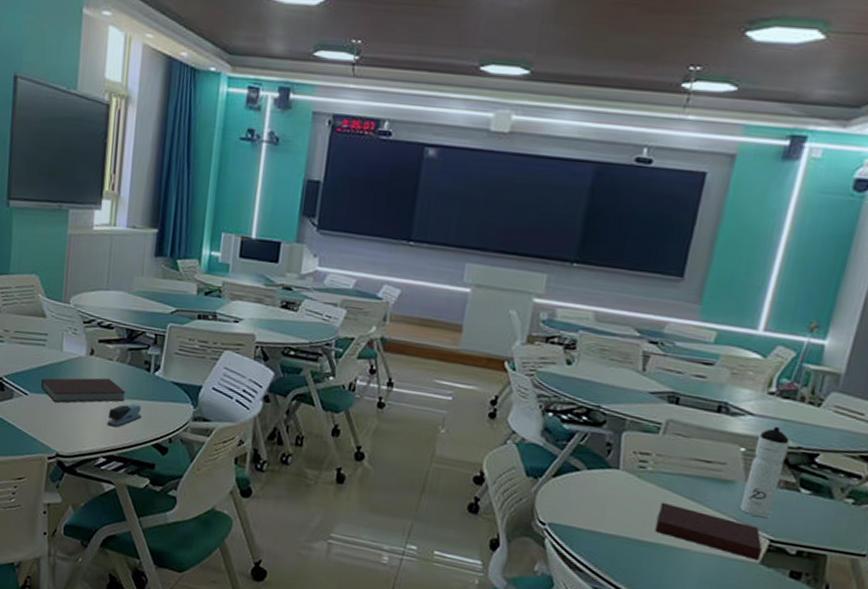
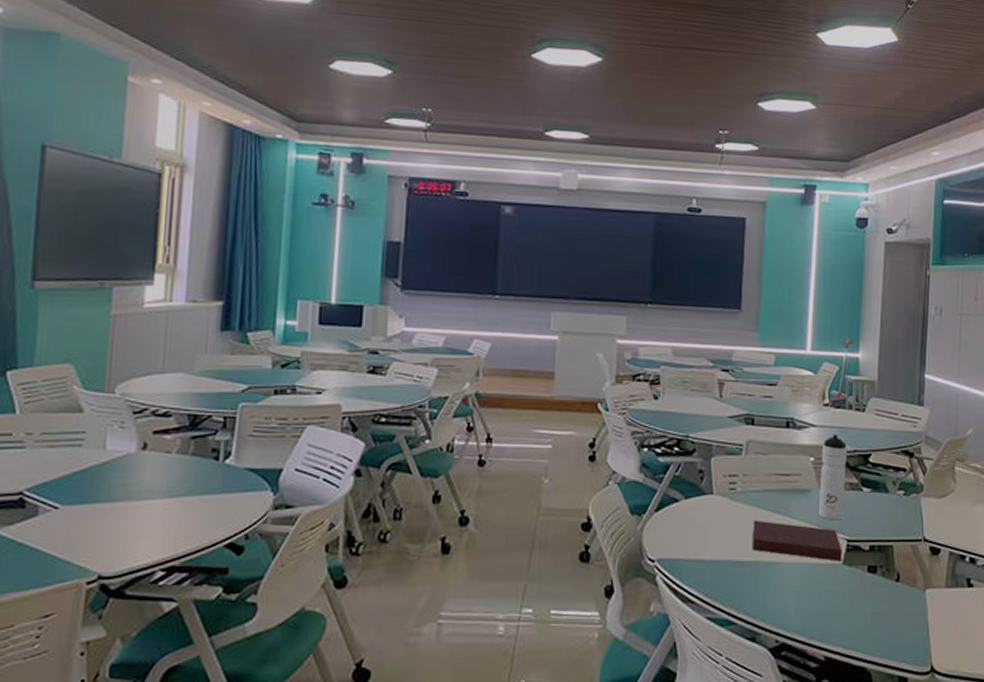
notebook: present [41,378,126,403] -> none [77,475,190,512]
stapler: present [107,403,142,428] -> none [166,500,210,532]

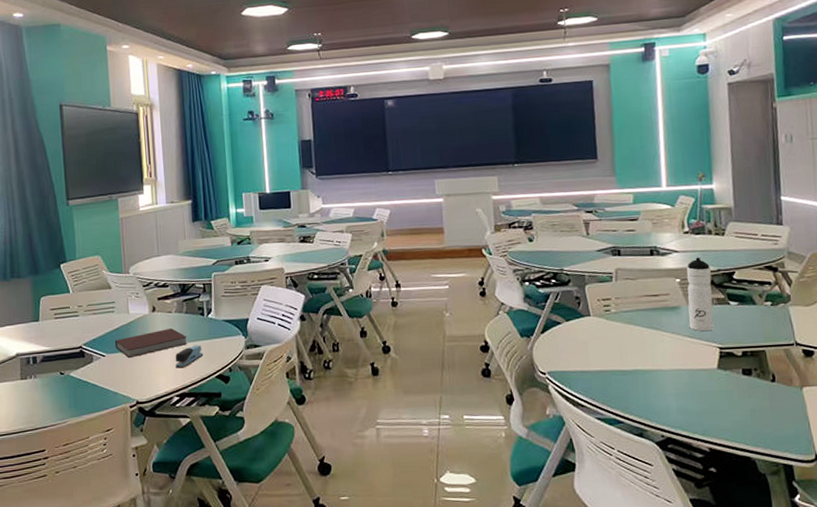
notebook: none [77,475,190,512] -> present [115,328,188,357]
stapler: none [166,500,210,532] -> present [175,344,204,369]
notebook: present [753,520,842,561] -> none [629,335,716,367]

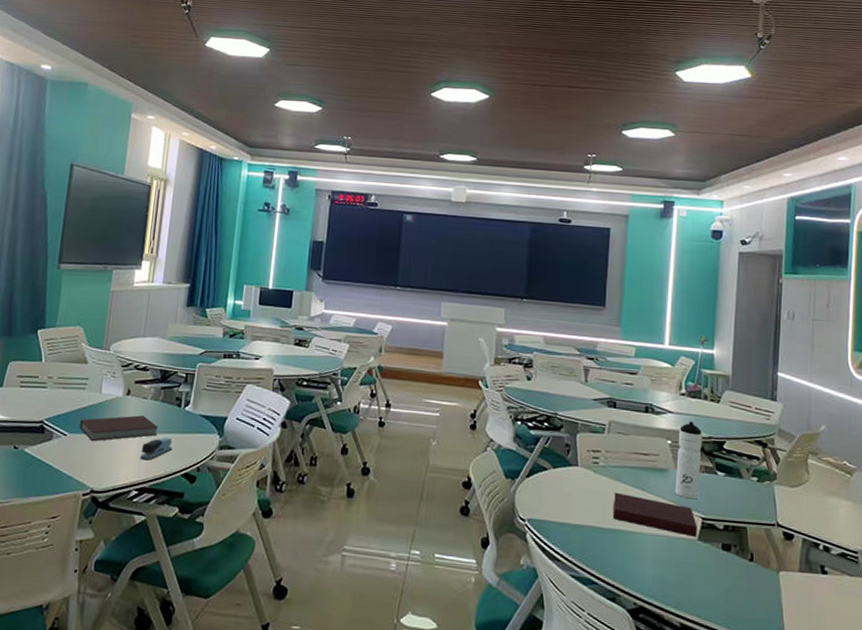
notebook: none [629,335,716,367] -> present [614,492,697,537]

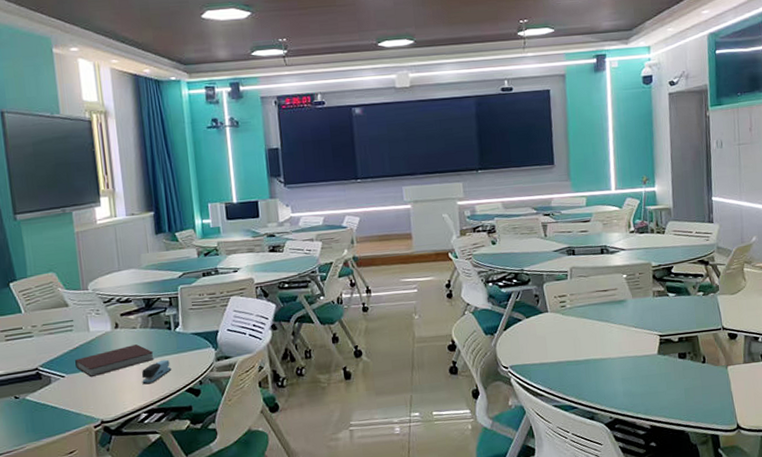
notebook: present [614,492,697,537] -> none [582,328,657,353]
water bottle: present [674,421,702,500] -> none [632,254,655,322]

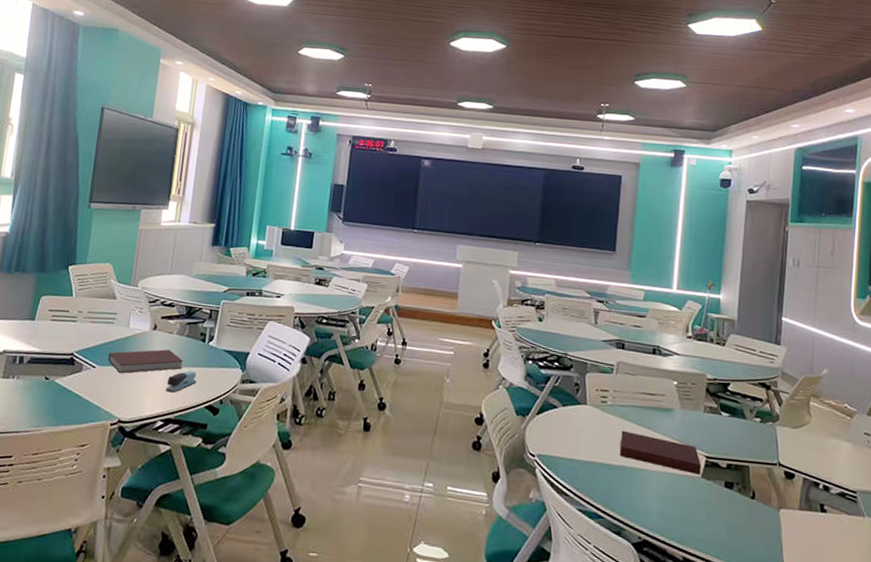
notebook: none [582,328,657,353] -> present [620,430,701,475]

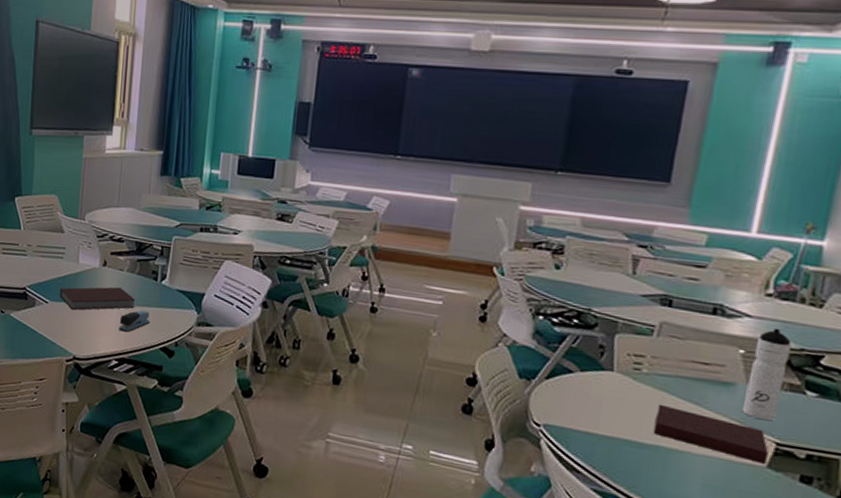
water bottle: none [680,363,708,439] -> present [741,328,792,421]

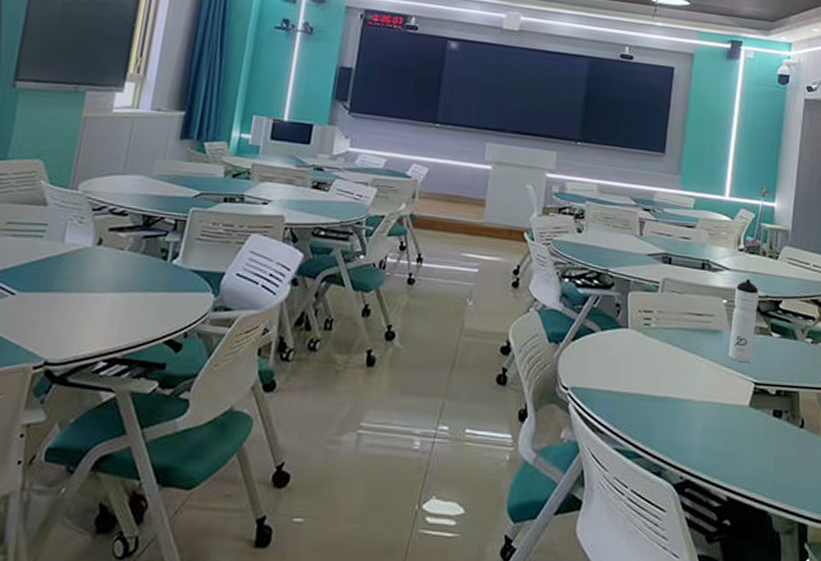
notebook: present [60,287,136,310] -> none [33,270,137,301]
stapler: present [119,310,150,333] -> none [111,296,154,325]
notebook: present [654,404,768,464] -> none [663,356,749,403]

